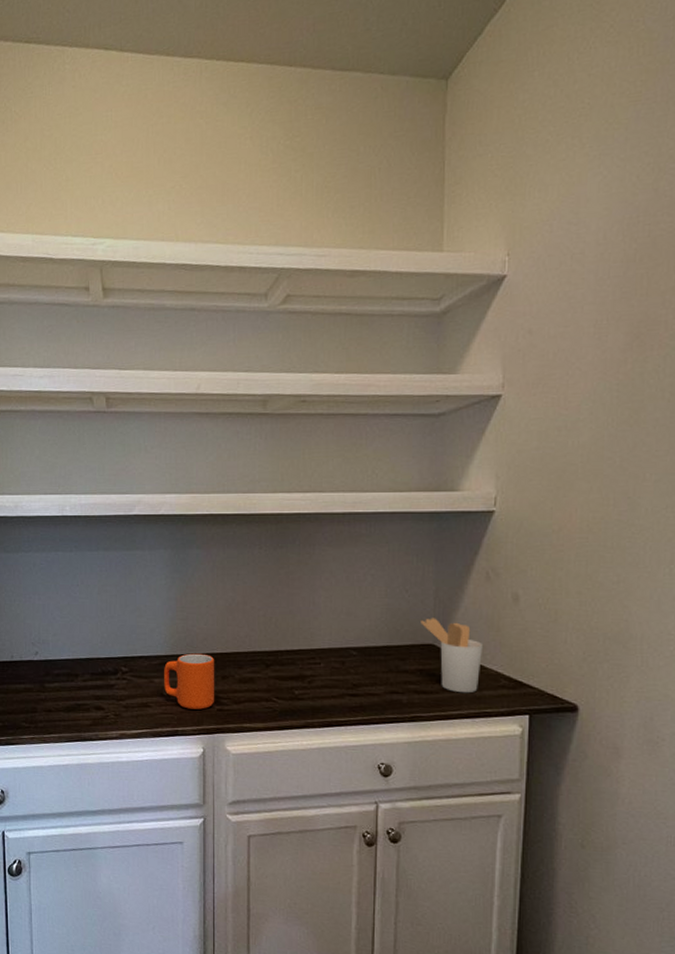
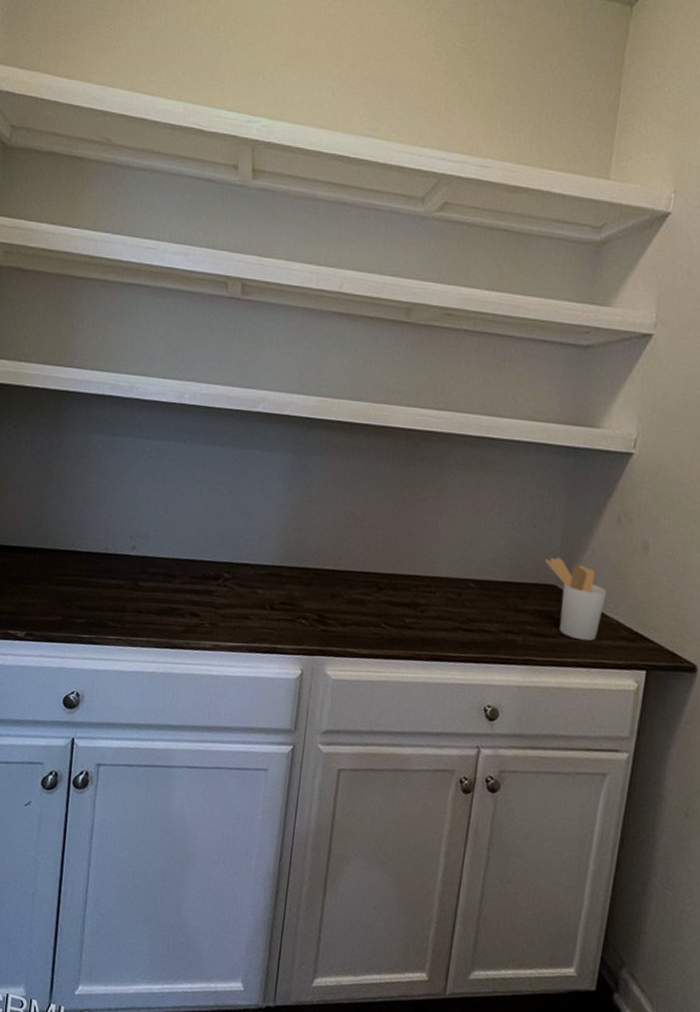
mug: present [164,653,214,710] -> none [267,566,324,628]

